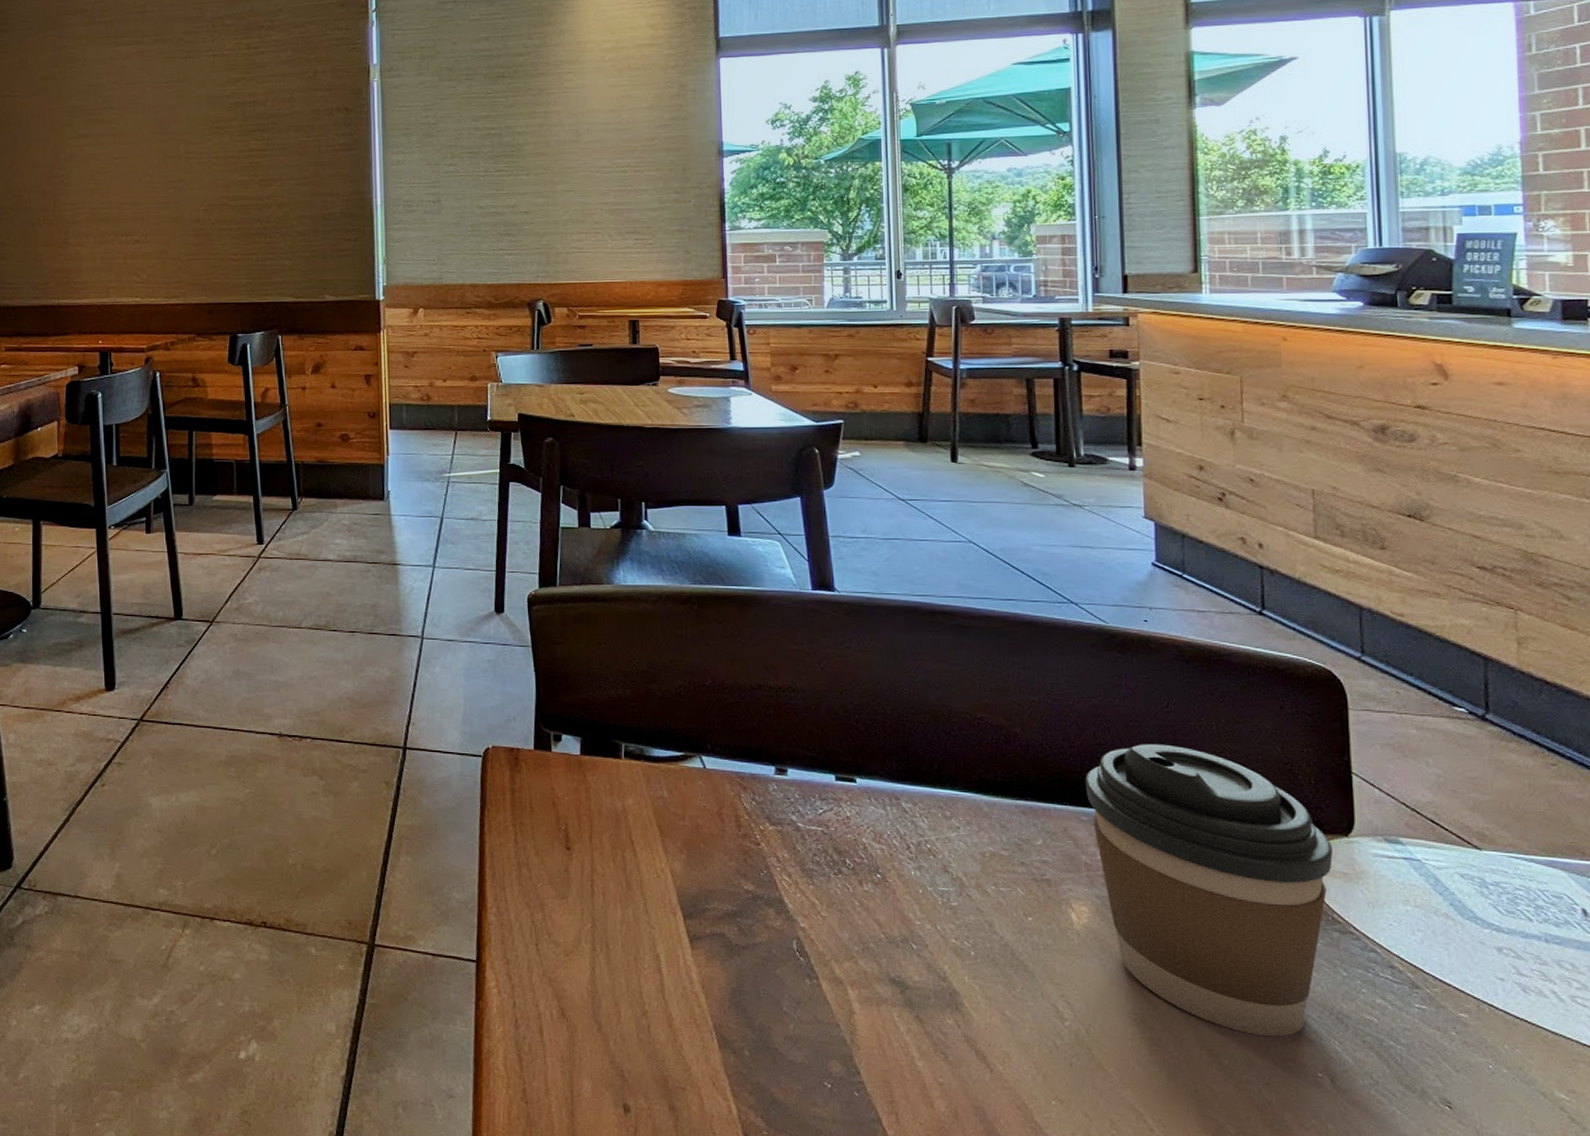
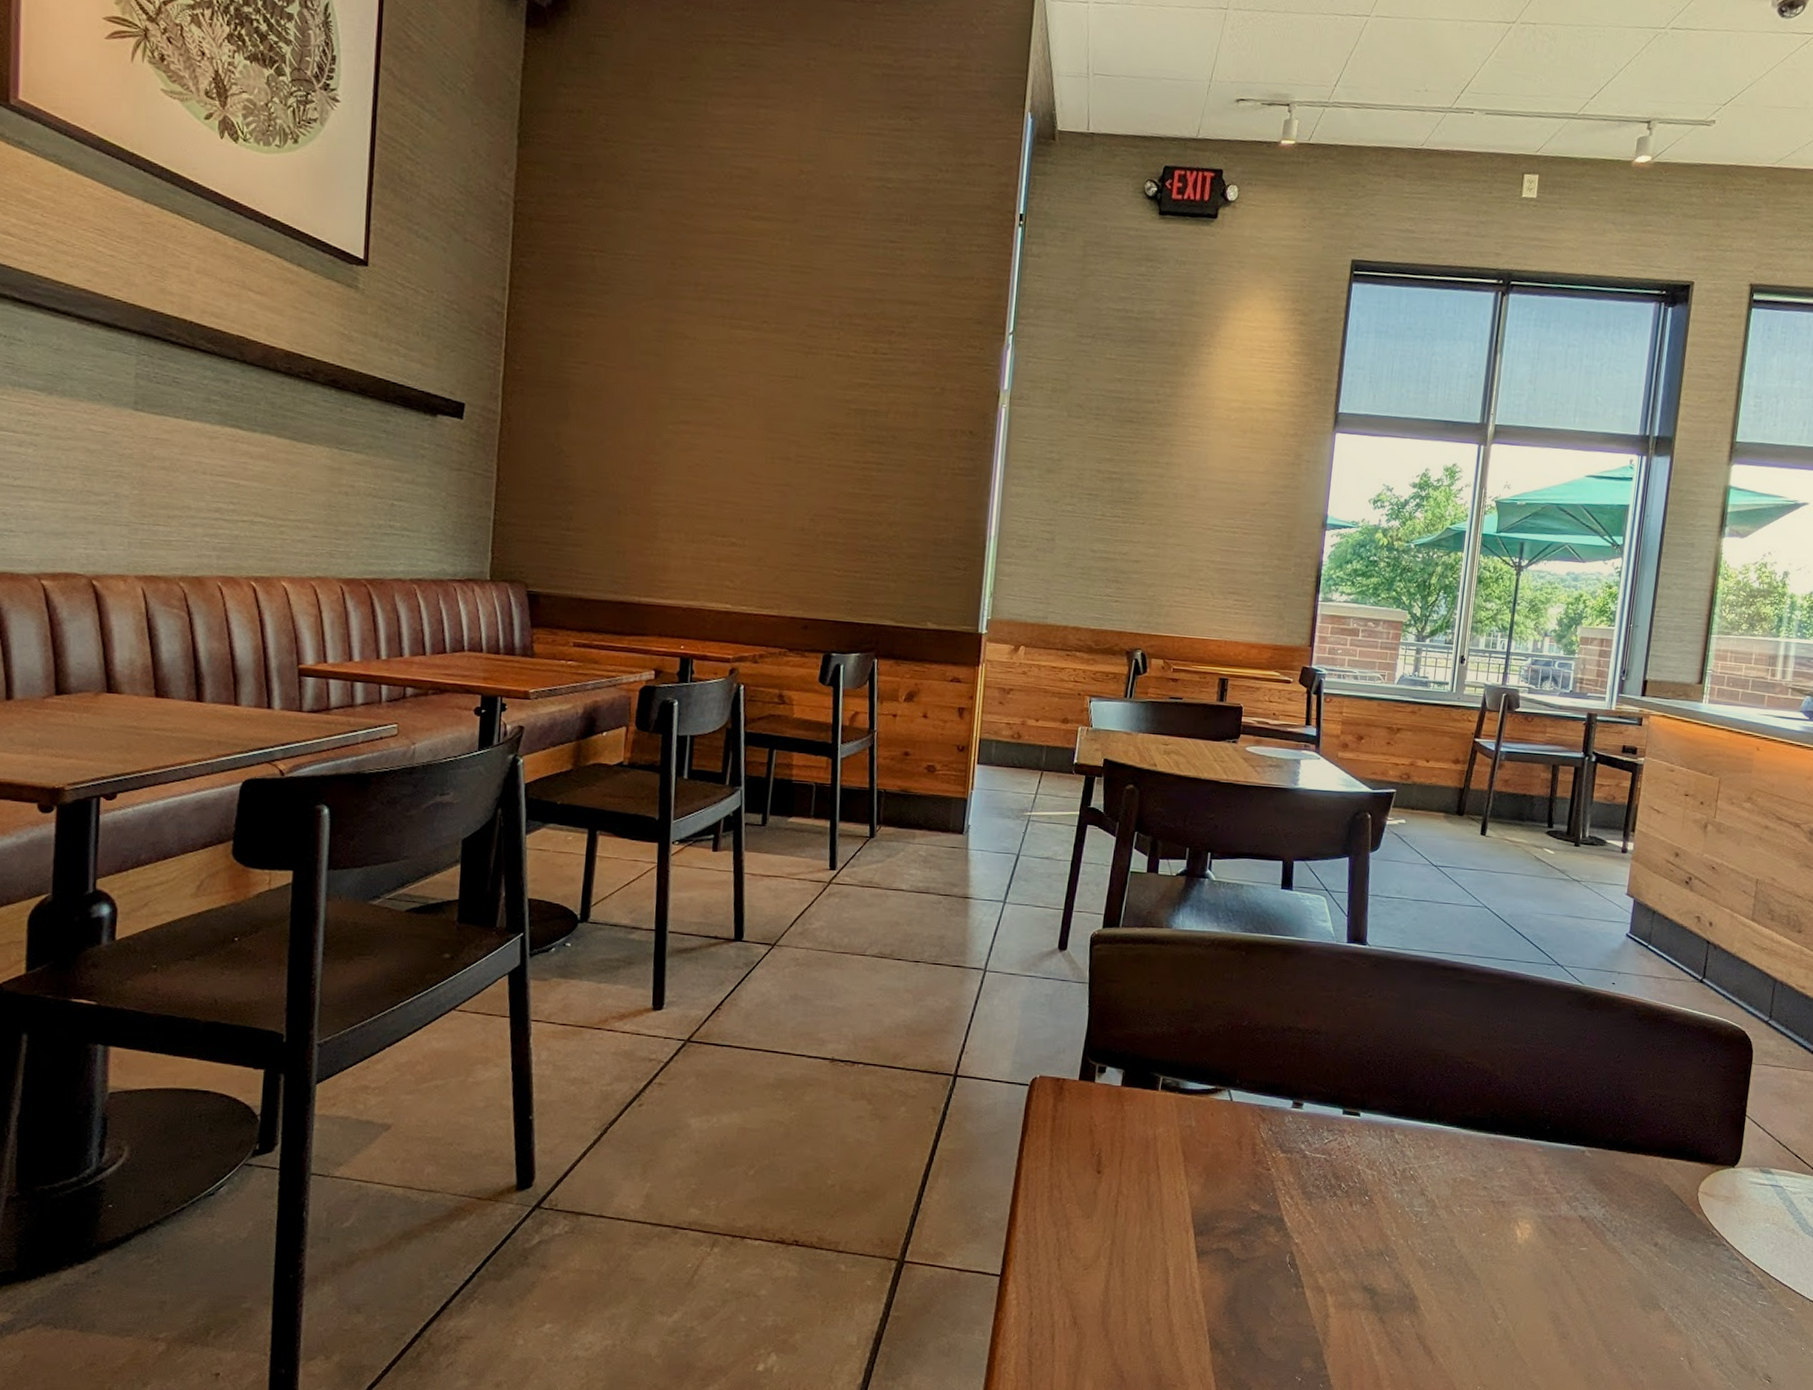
coffee cup: present [1085,744,1334,1037] -> none [1544,1088,1722,1330]

